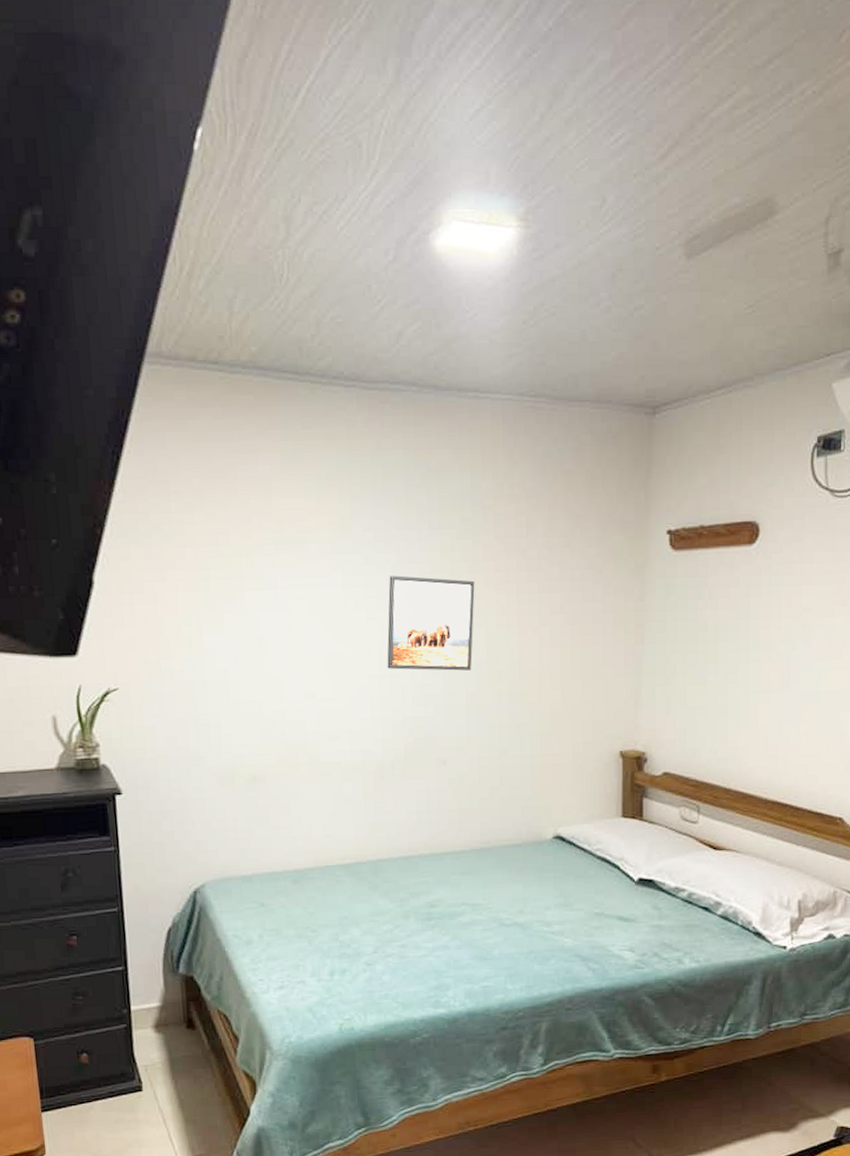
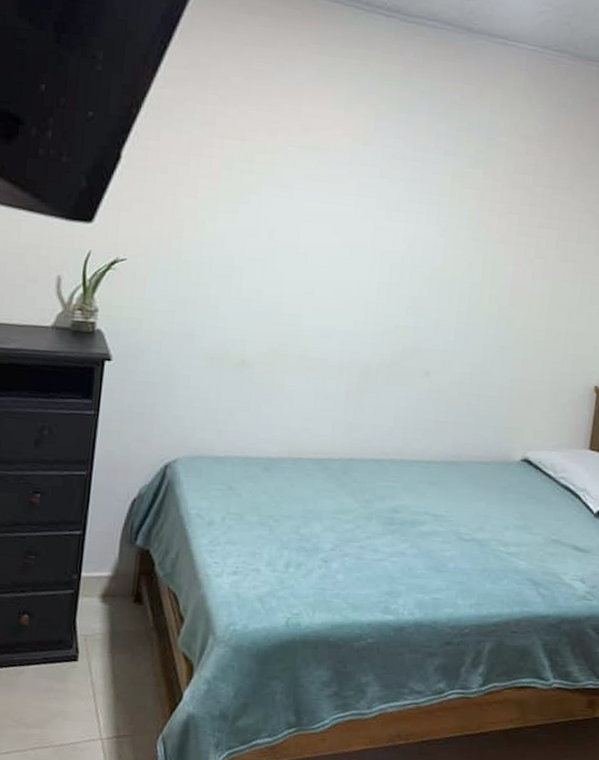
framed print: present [387,575,475,671] -> none [386,192,480,290]

